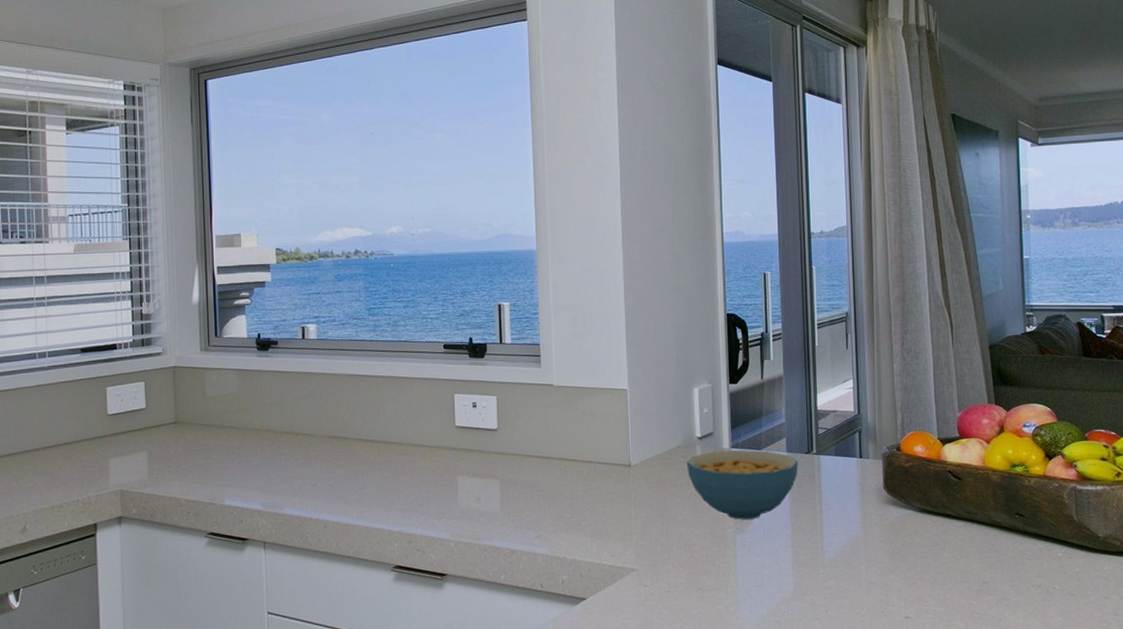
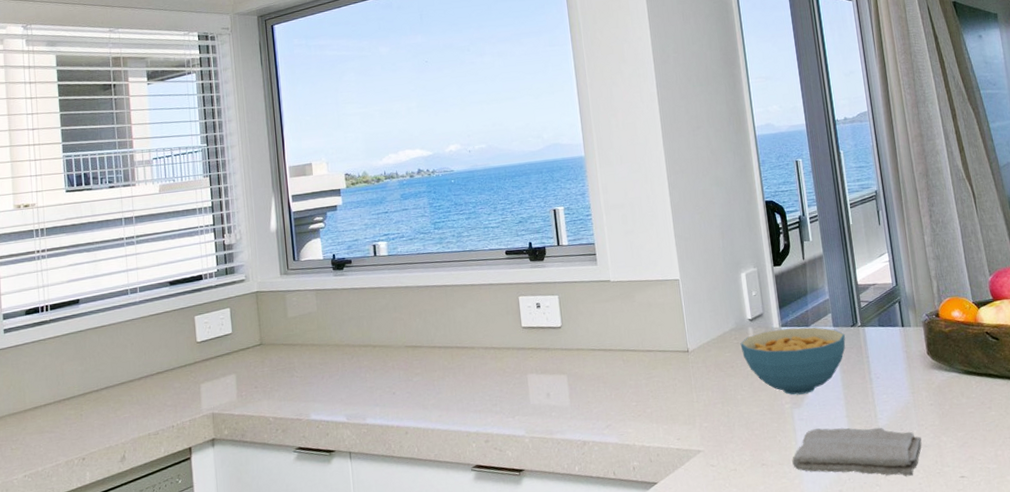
washcloth: none [730,556,868,612] -> present [792,427,922,476]

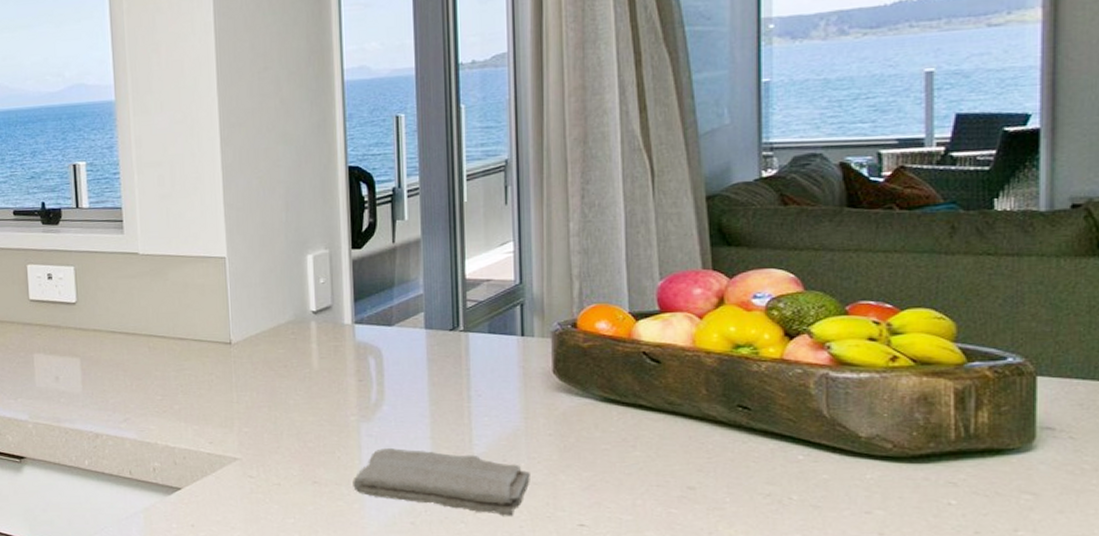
cereal bowl: present [740,327,846,395] -> none [298,326,440,406]

